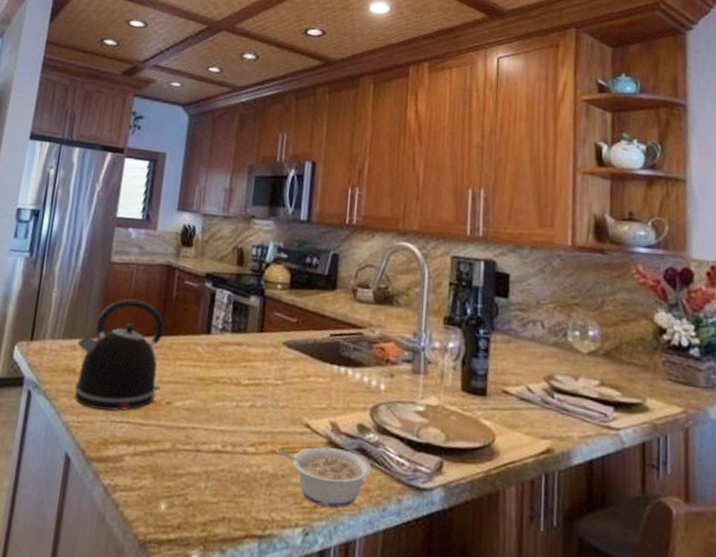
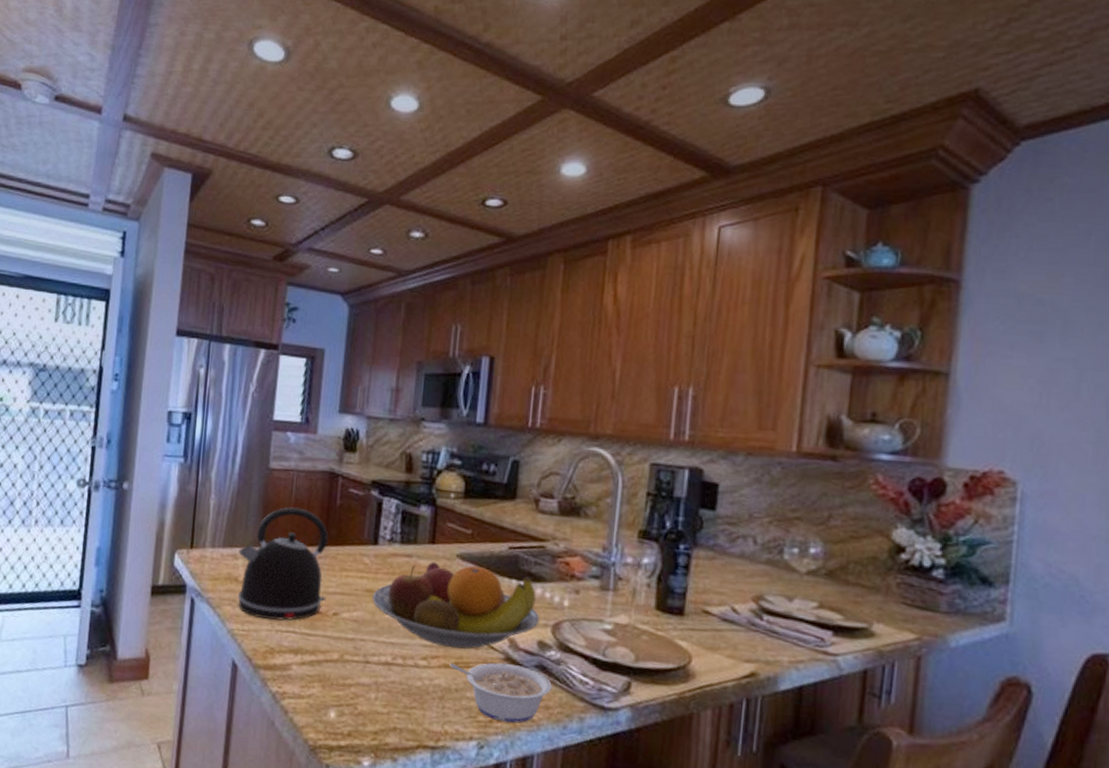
fruit bowl: none [204,349,359,434] -> present [372,562,540,649]

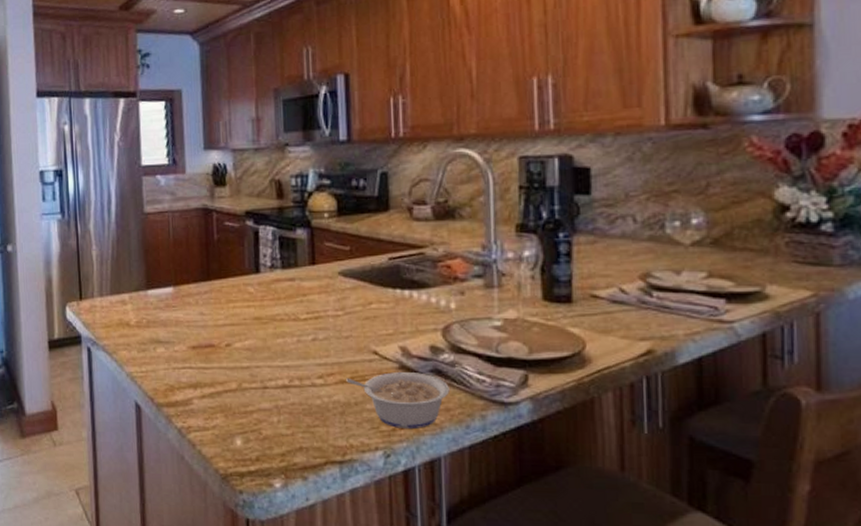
kettle: present [237,507,329,621] -> none [125,247,217,358]
fruit bowl: present [372,562,540,649] -> none [261,281,429,364]

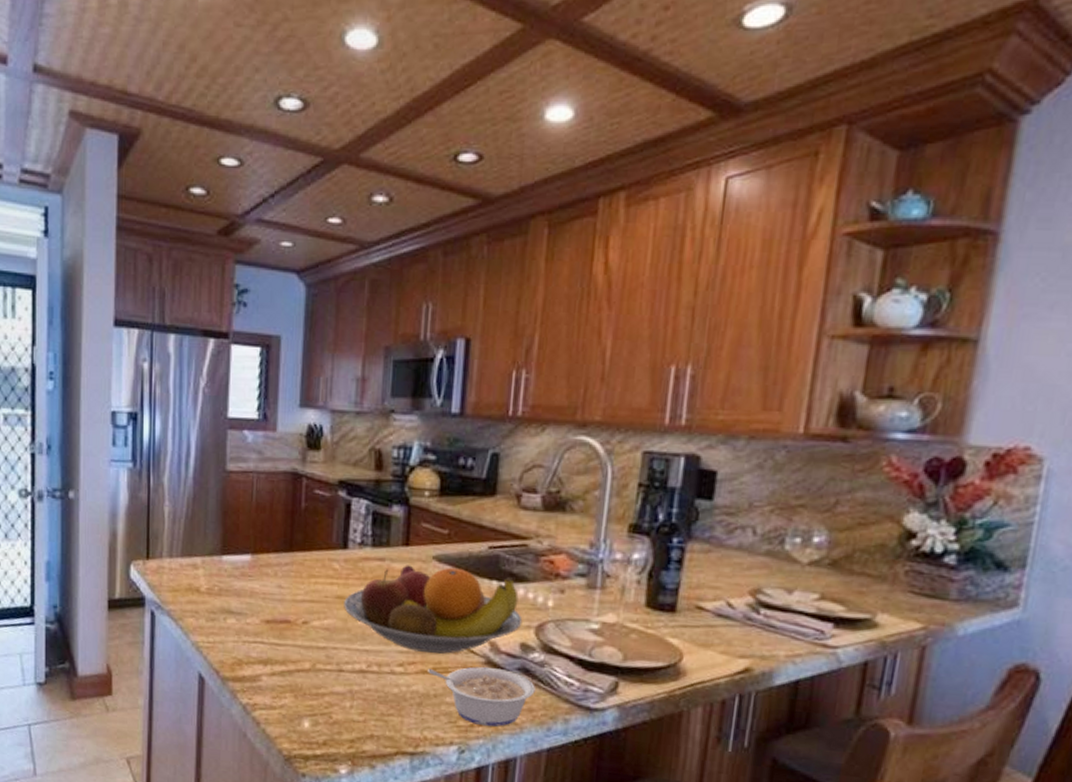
fruit bowl: none [261,281,429,364] -> present [344,565,523,654]

